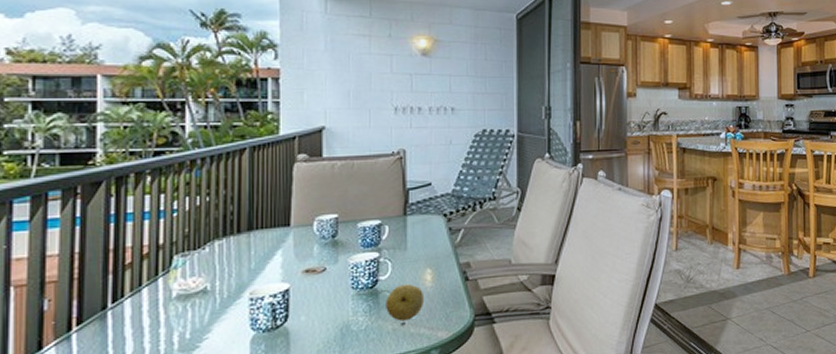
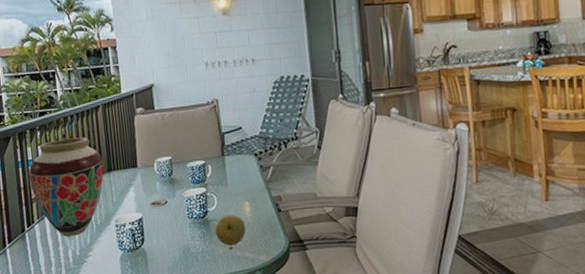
vase: none [123,186,242,315] -> present [28,137,104,237]

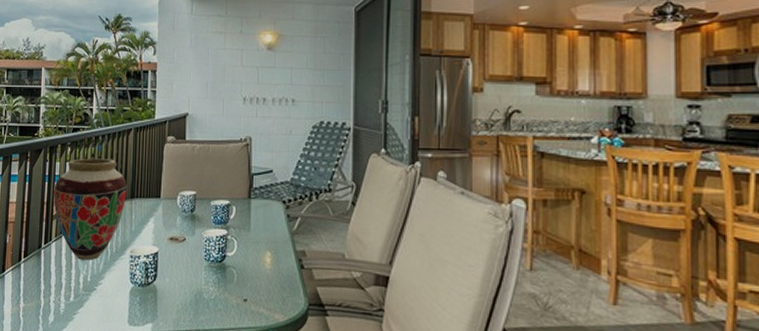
fruit: present [215,214,246,246] -> none [231,263,264,298]

